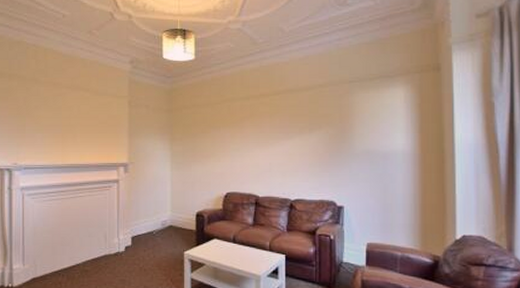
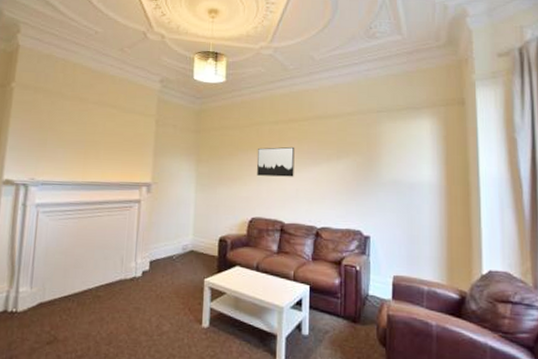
wall art: none [230,121,267,152] -> present [257,146,295,177]

